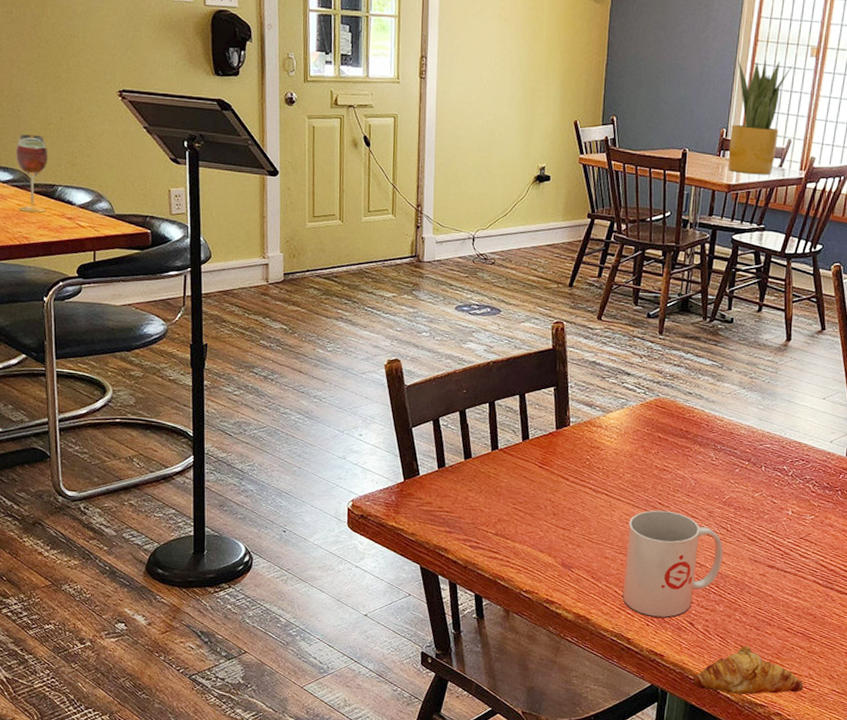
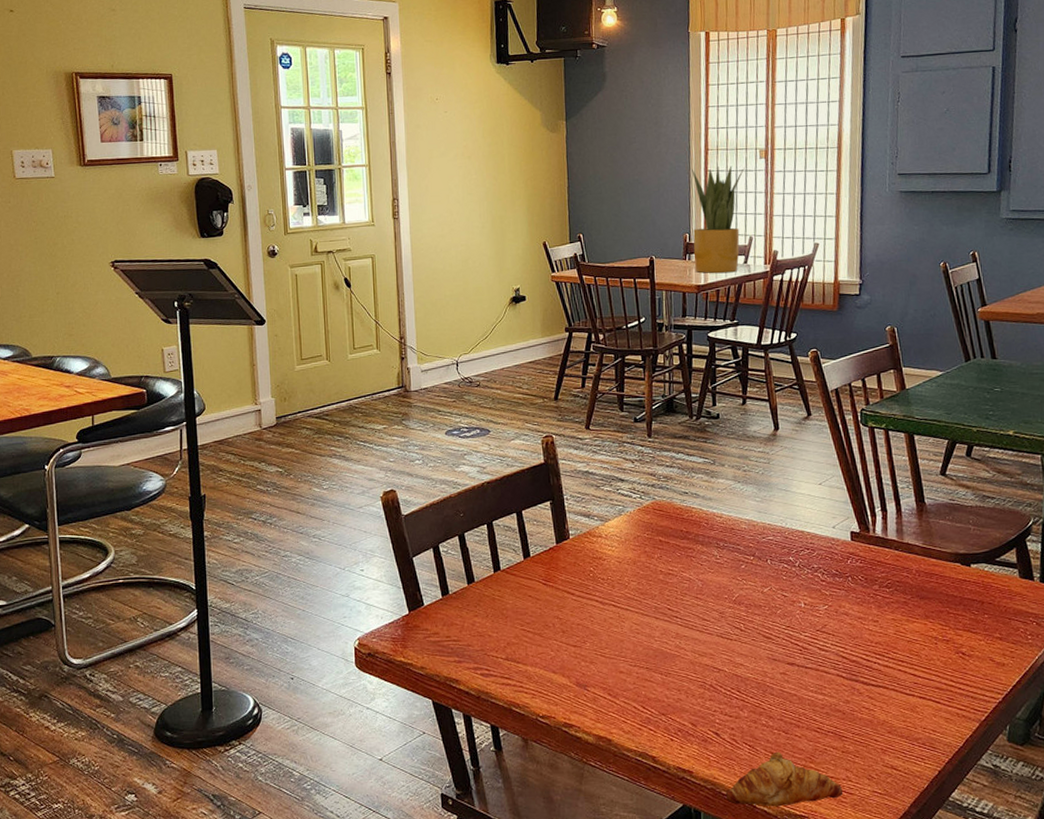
wineglass: present [16,134,48,213] -> none [16,311,46,385]
mug: present [622,510,724,619] -> none [639,615,741,732]

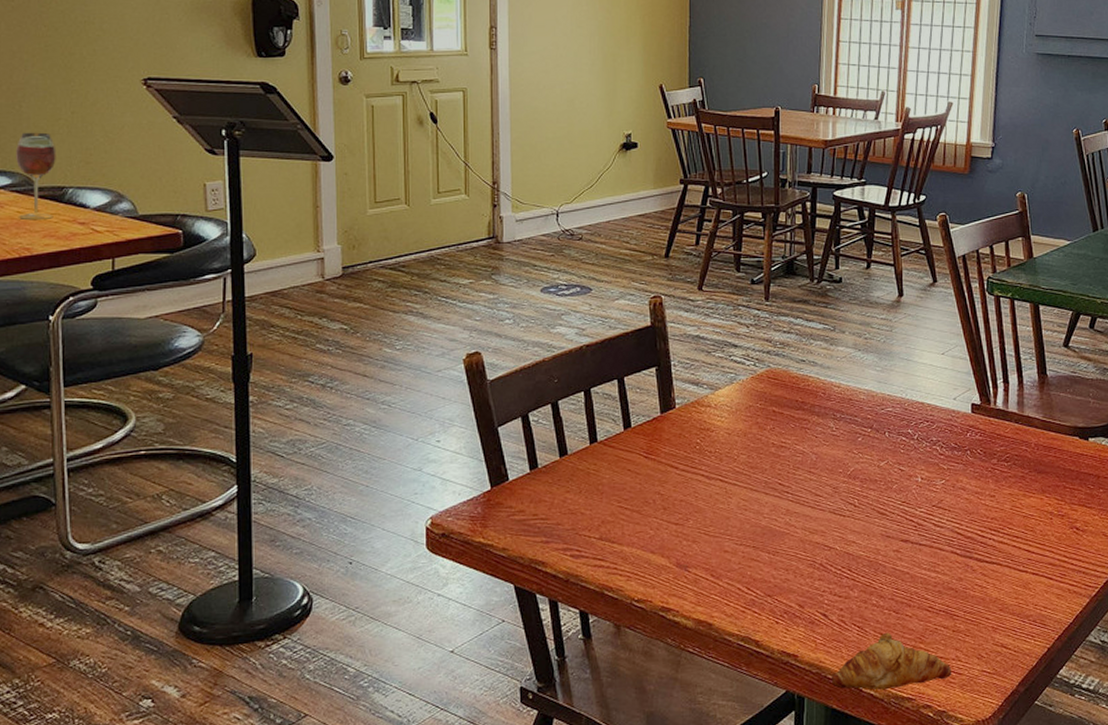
wineglass: none [16,311,46,385] -> present [16,132,57,219]
planter: present [692,166,745,274] -> none [822,15,880,129]

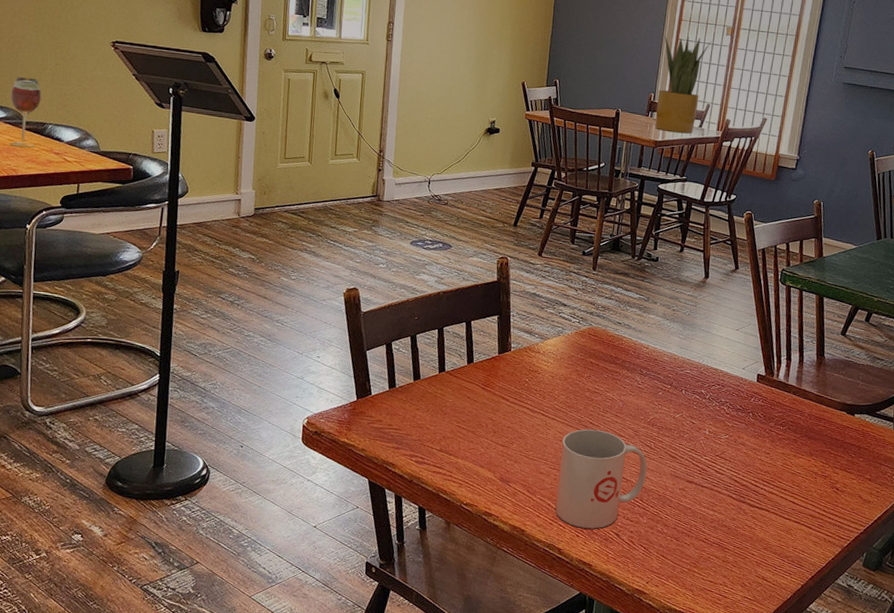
mug: none [746,491,853,614] -> present [555,429,648,530]
planter: none [822,15,880,129] -> present [654,36,712,134]
croissant: present [831,632,952,690] -> none [617,555,719,602]

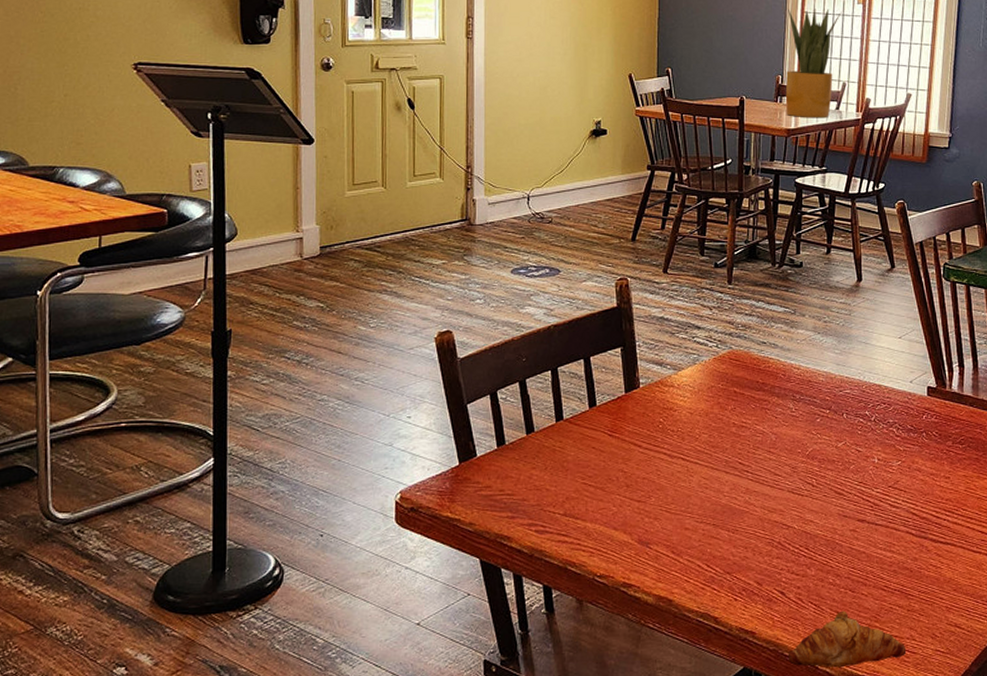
wineglass: present [10,77,42,148] -> none [10,114,49,198]
mug: present [555,429,648,530] -> none [706,470,811,591]
croissant: none [617,555,719,602] -> present [787,610,907,668]

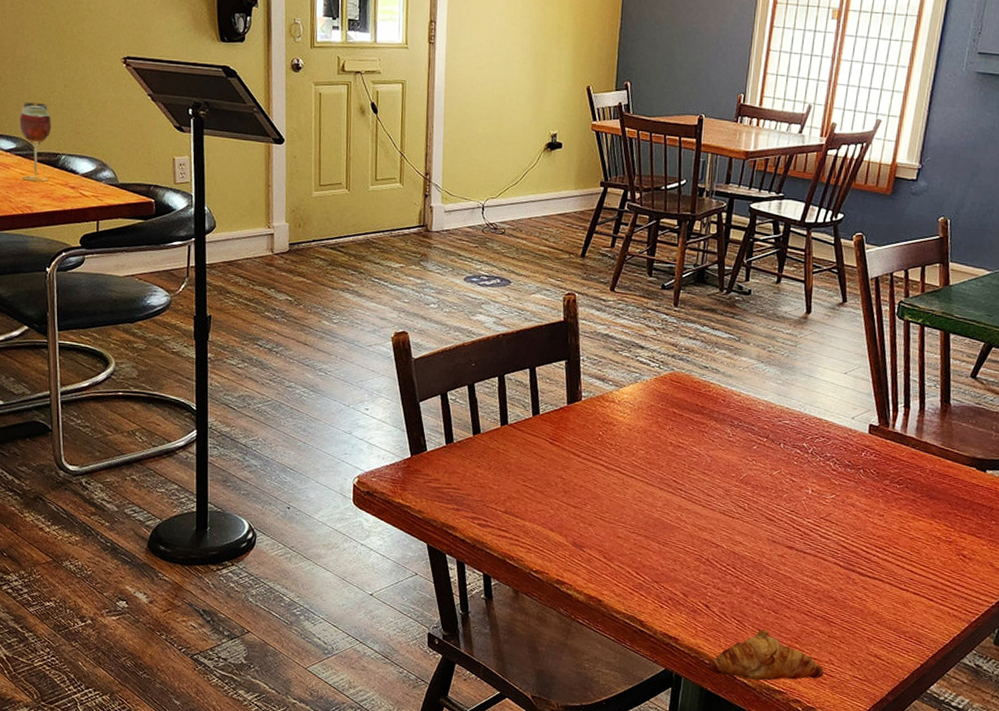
wineglass: none [10,114,49,198] -> present [19,102,52,182]
planter: present [785,9,842,118] -> none [745,23,814,142]

